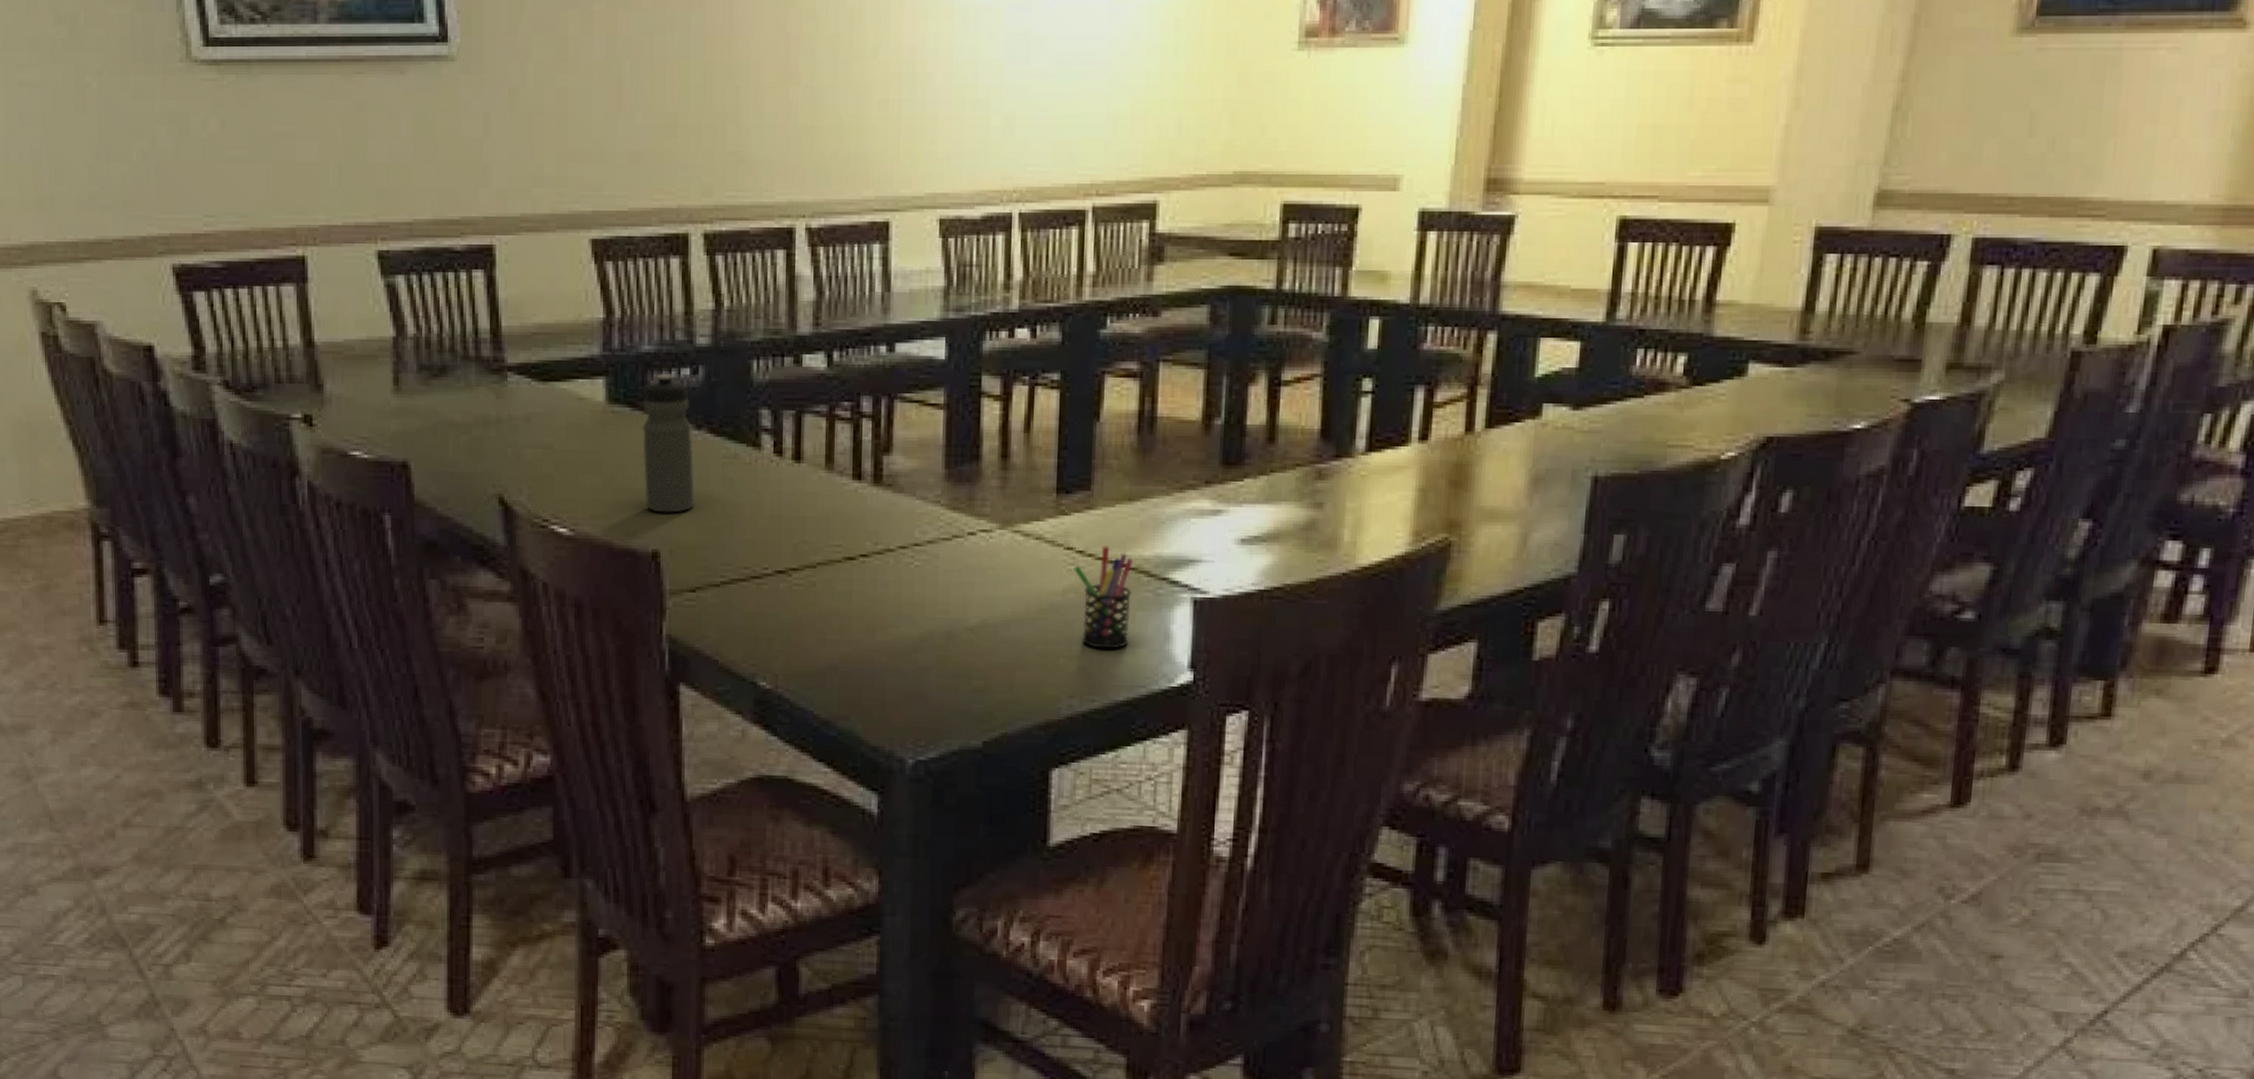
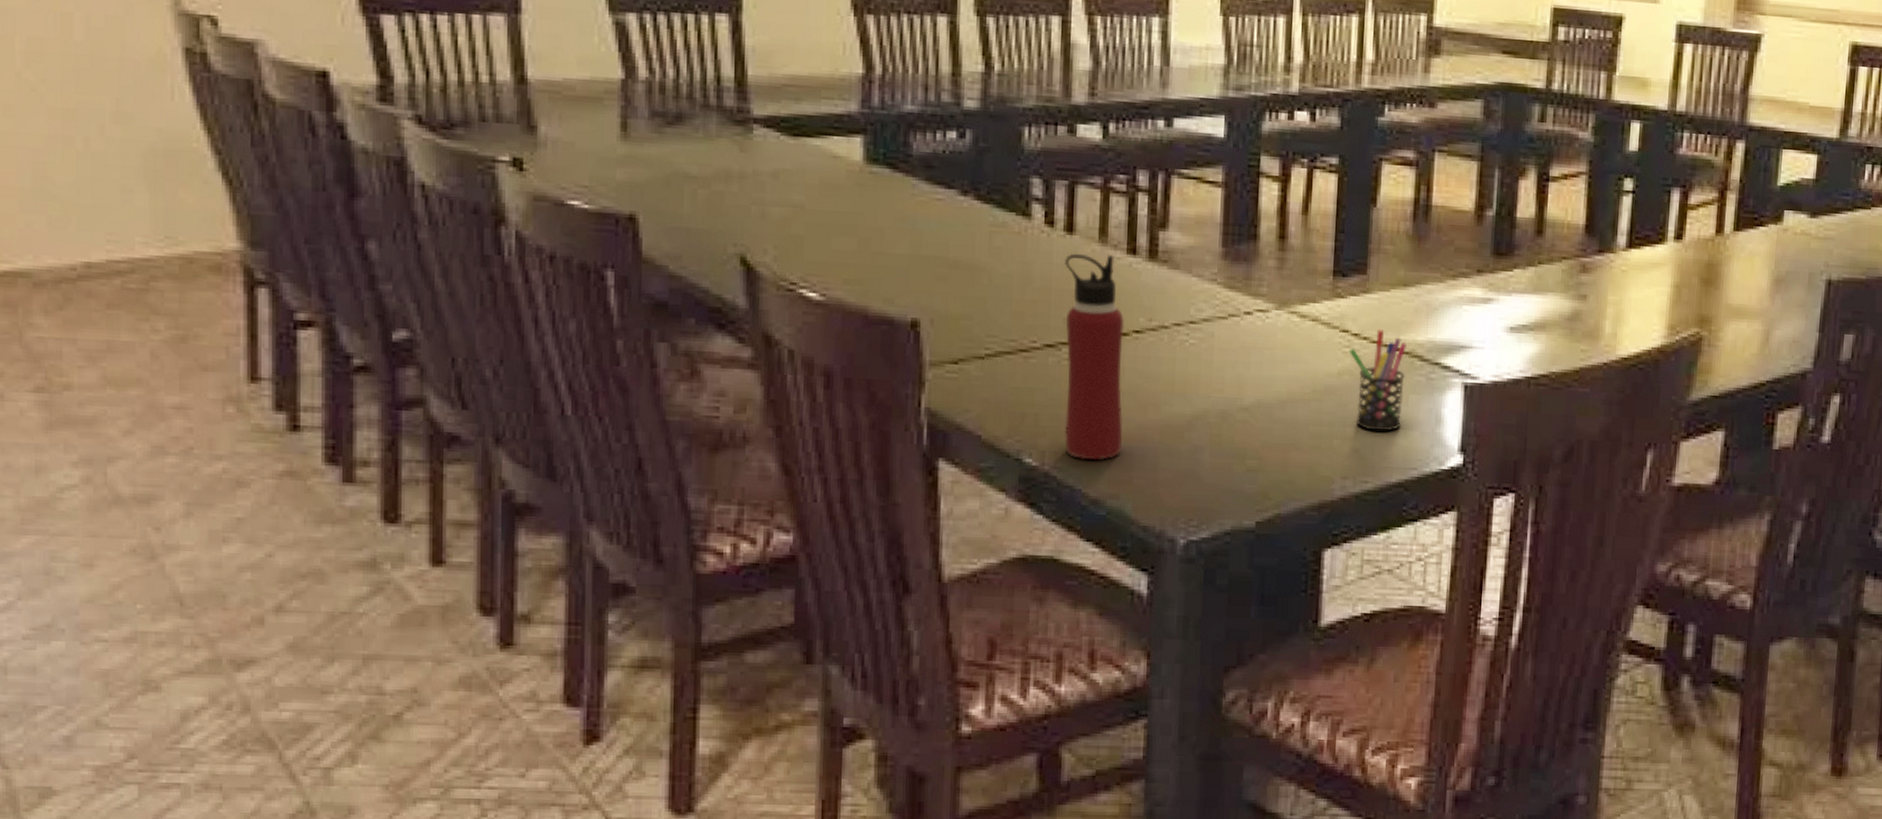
water bottle: present [641,373,695,513] -> none [902,135,960,281]
water bottle: none [793,481,852,683] -> present [1065,253,1125,461]

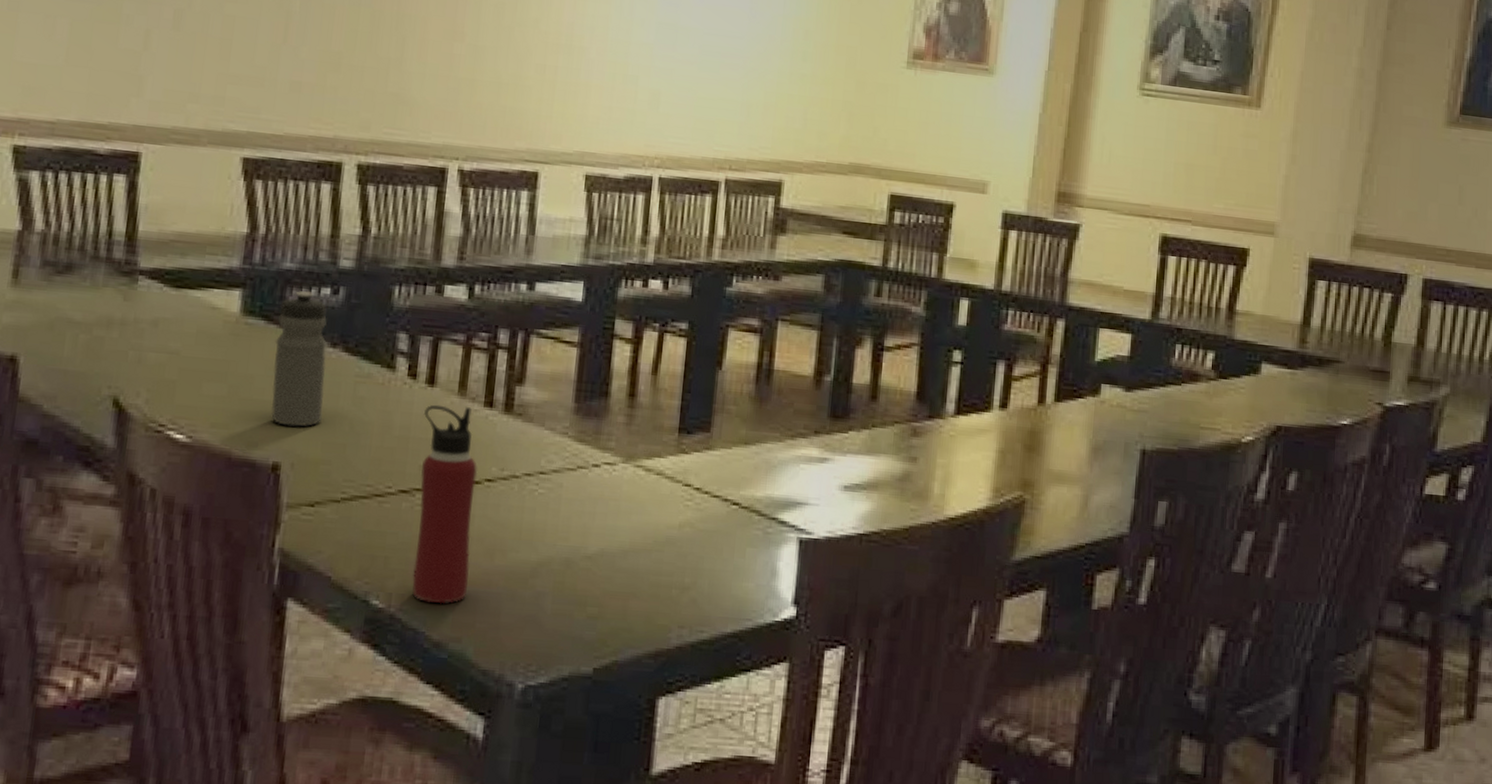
water bottle: none [902,135,960,281] -> present [271,290,328,427]
pen holder: present [1349,329,1406,431] -> none [690,484,746,583]

